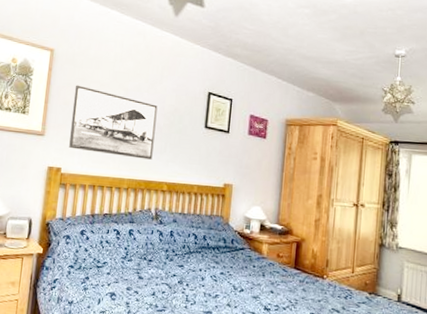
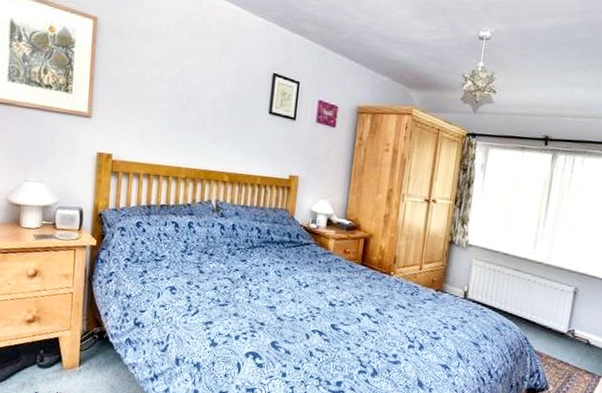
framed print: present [69,85,158,160] -> none [120,60,217,148]

